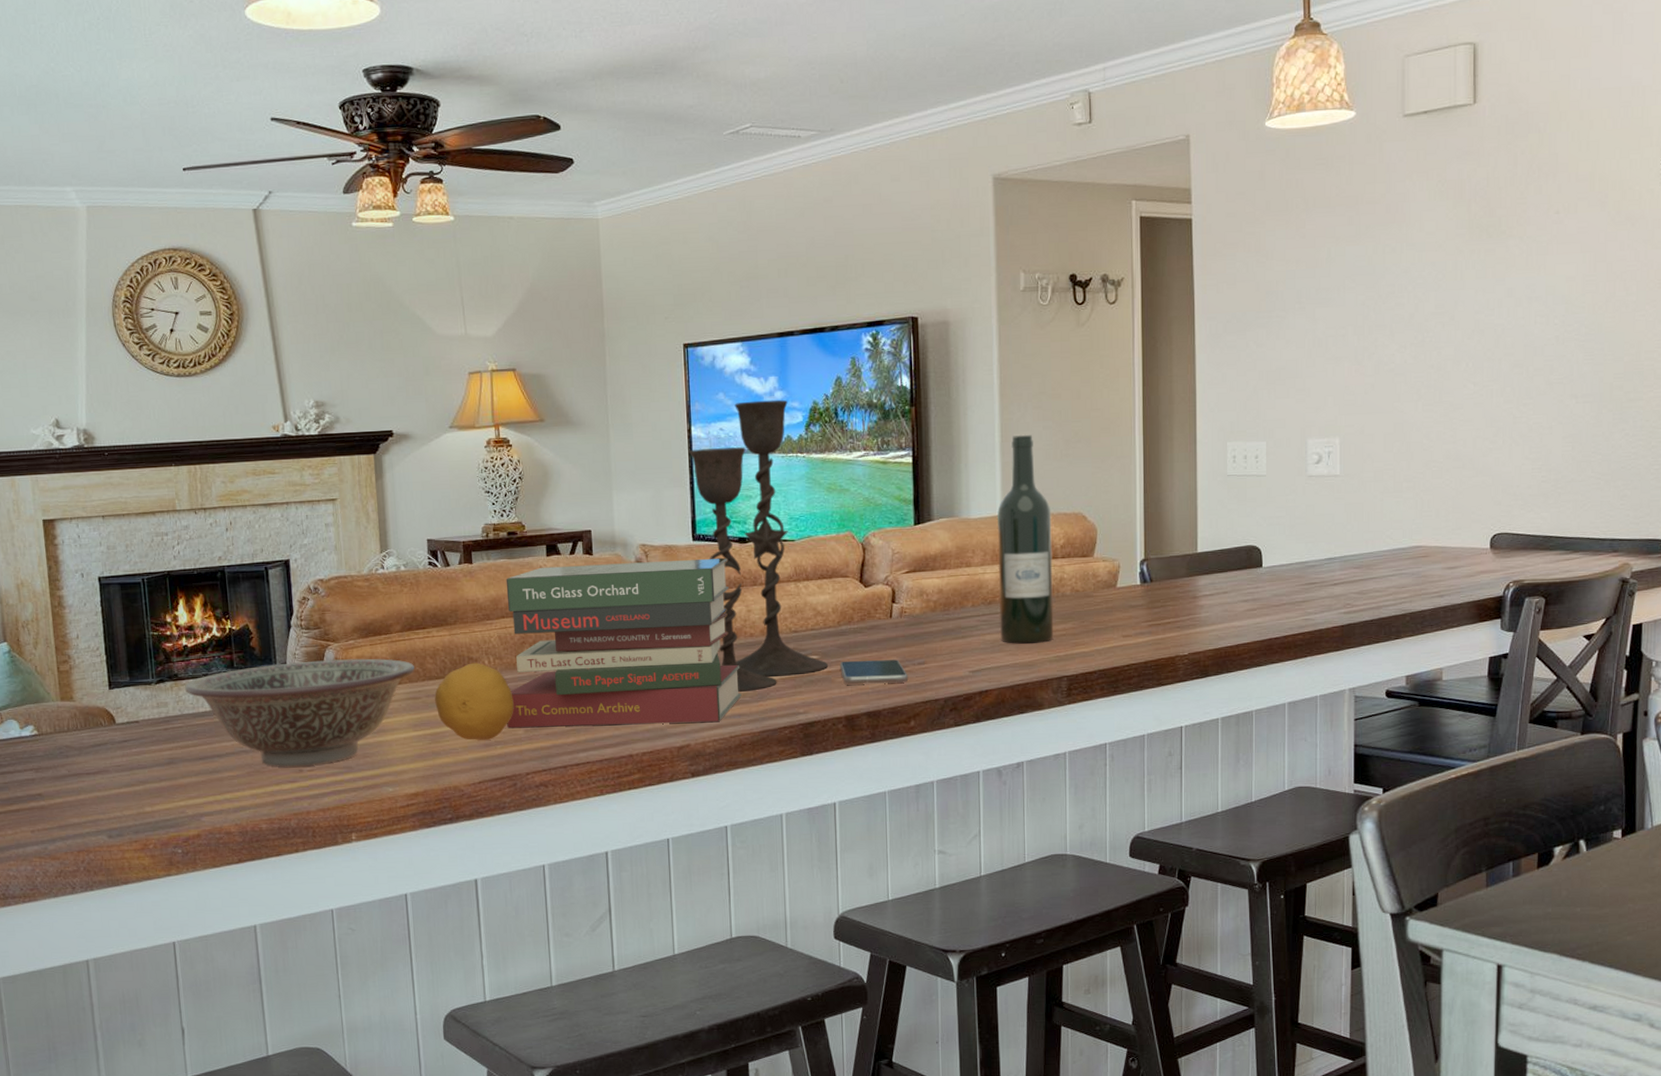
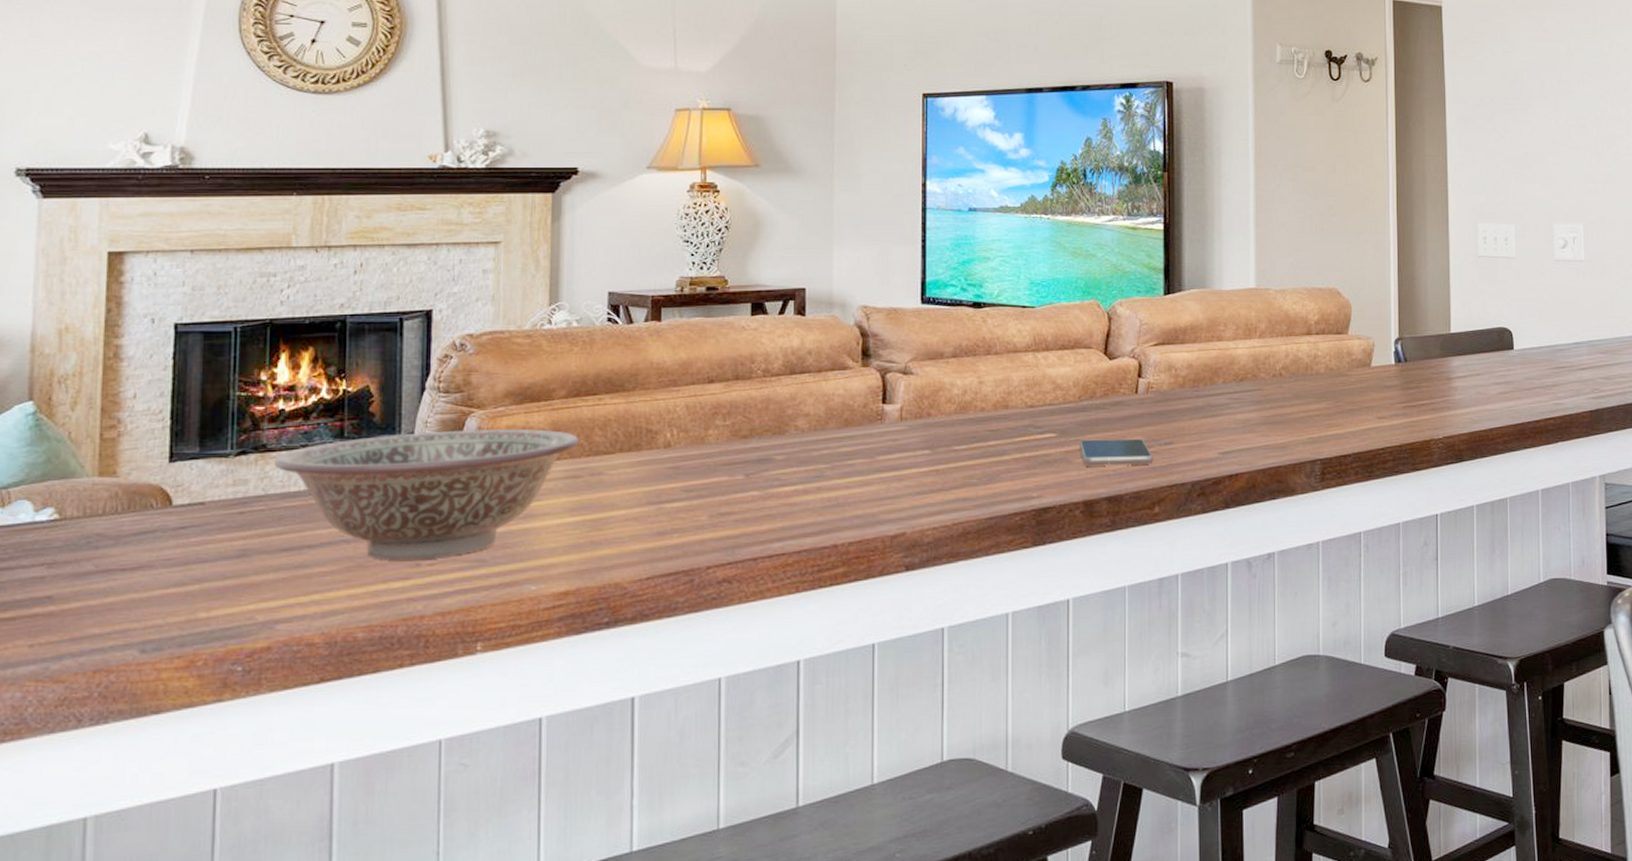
fruit: present [435,663,514,740] -> none [600,436,698,528]
books: present [506,558,742,729] -> none [688,324,968,514]
candlestick: present [689,399,828,692] -> none [923,157,1066,473]
wine bottle: present [997,435,1054,644] -> none [1250,207,1307,424]

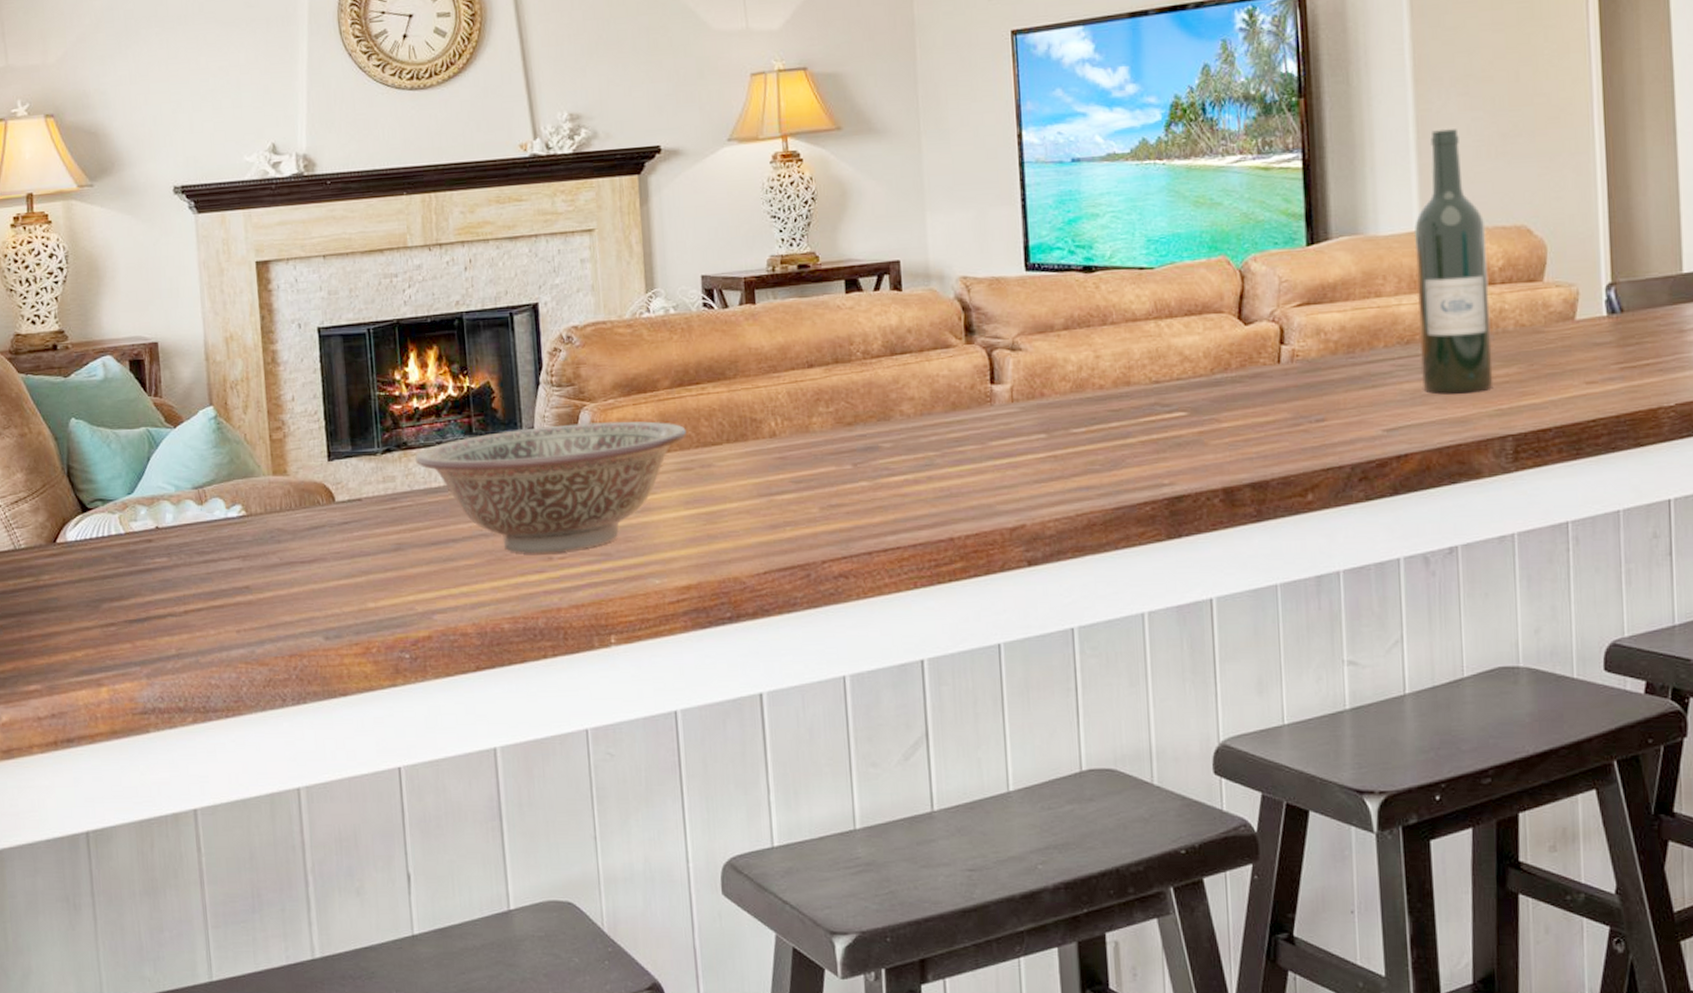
mobile phone: present [1079,439,1154,468] -> none [1214,416,1304,450]
wine bottle: none [1250,207,1307,424] -> present [1414,129,1493,394]

